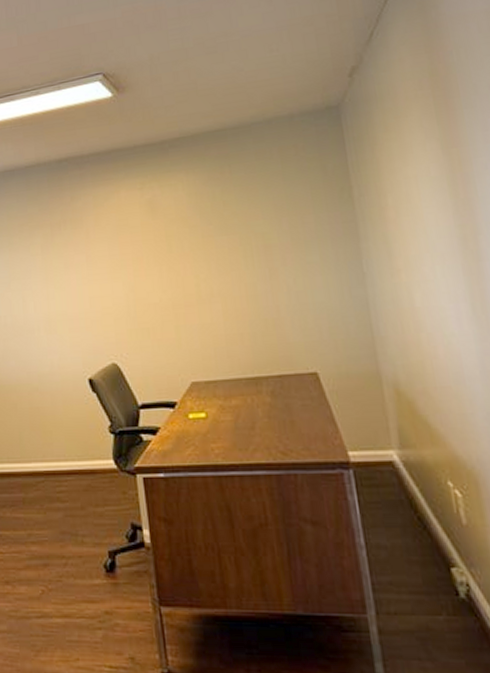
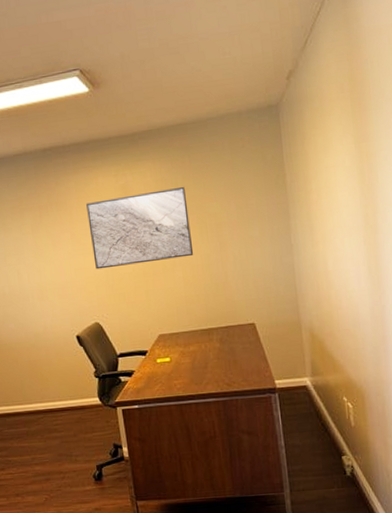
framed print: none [106,201,236,299] -> present [86,186,194,270]

